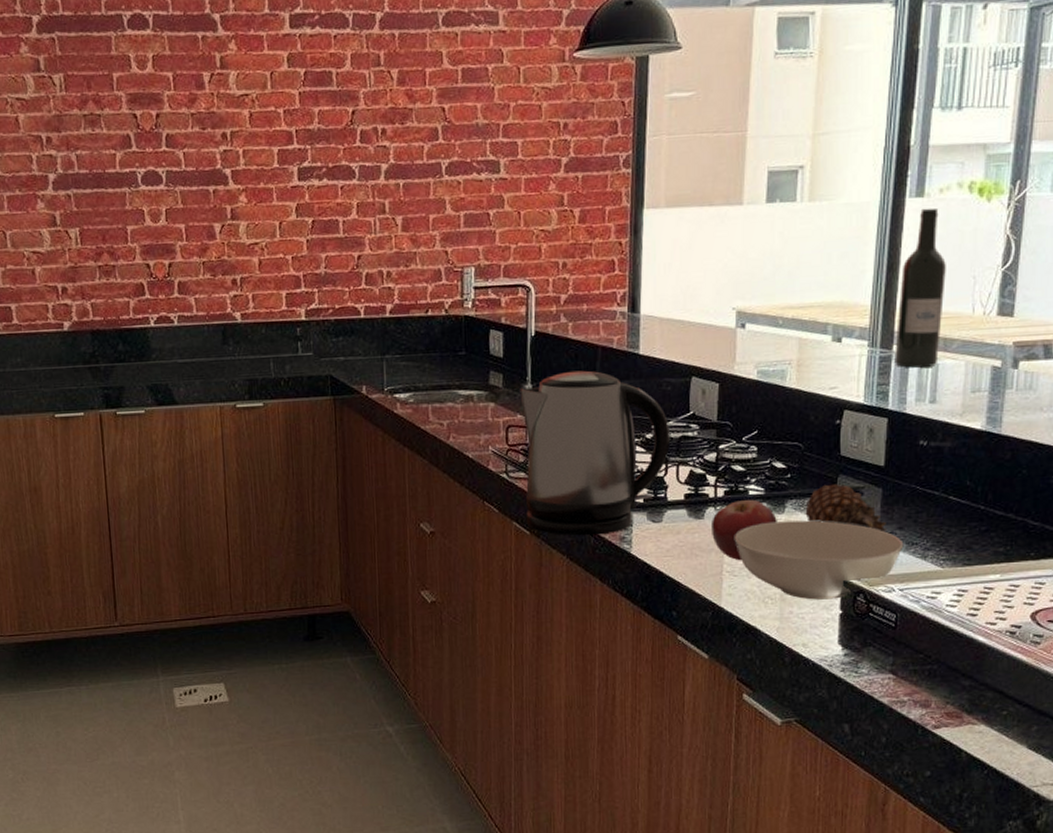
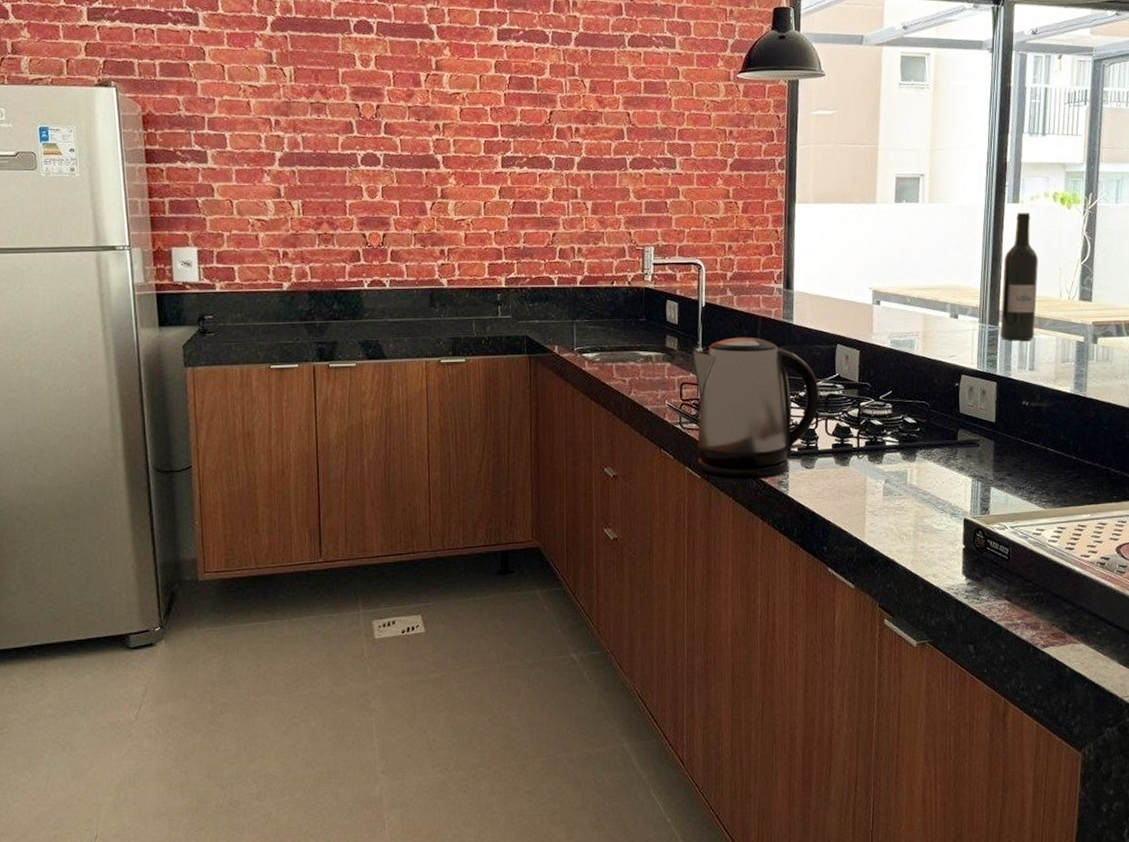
fruit: present [712,499,777,561] -> none [855,449,910,503]
bowl: present [734,520,904,600] -> none [874,467,1013,536]
fruit: present [805,483,888,533] -> none [932,436,1000,478]

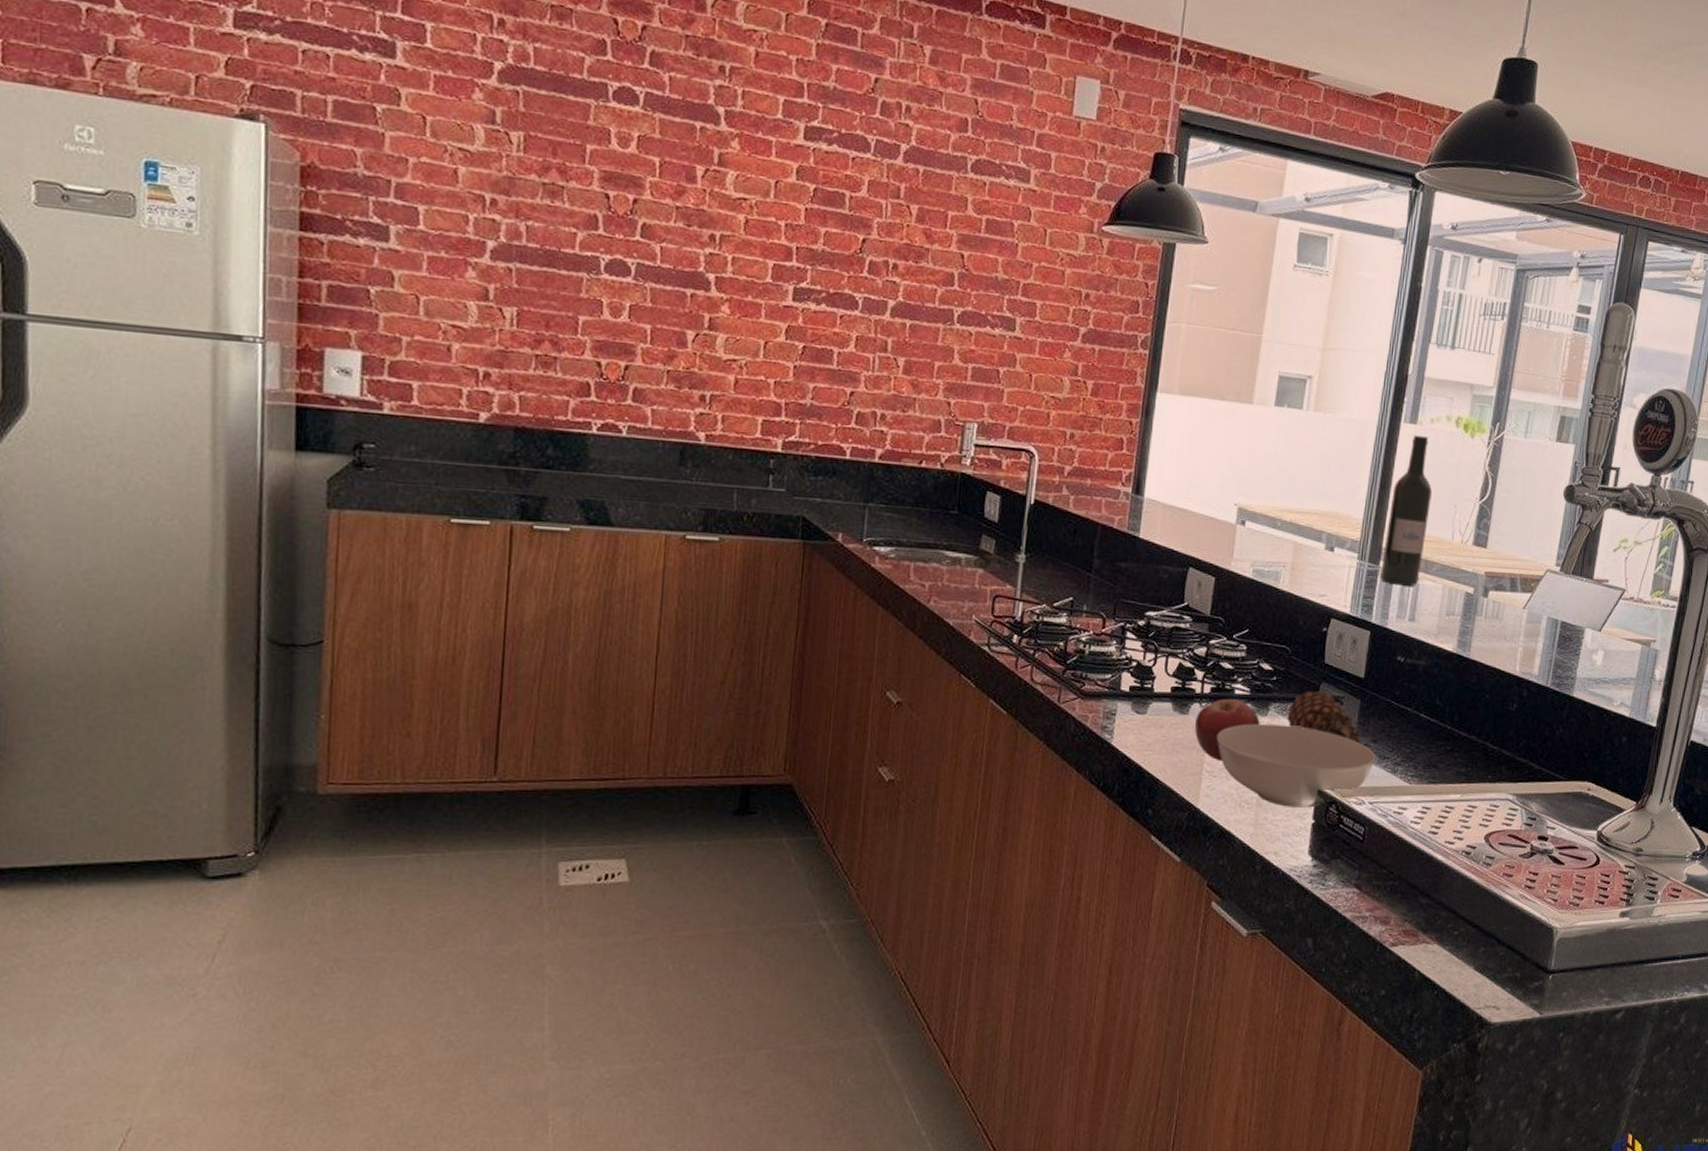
kettle: present [692,337,820,480] -> none [1004,546,1163,722]
fruit: none [855,449,910,503] -> present [1195,698,1260,762]
bowl: none [874,467,1013,536] -> present [1216,724,1377,808]
fruit: none [932,436,1000,478] -> present [1287,690,1363,744]

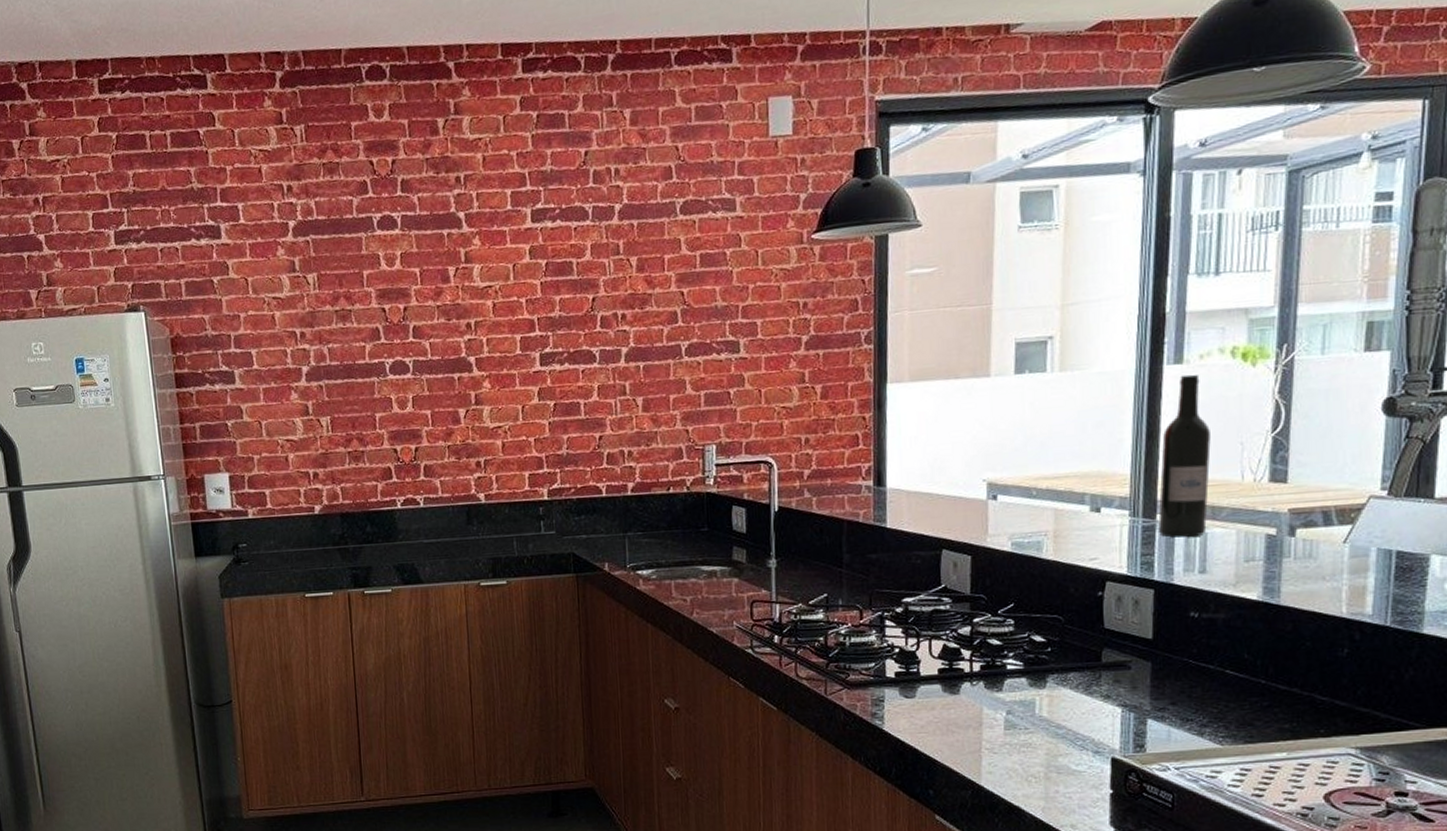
fruit: present [1195,698,1260,762] -> none [968,673,1038,738]
bowl: present [1216,724,1377,808] -> none [992,695,1178,779]
fruit: present [1287,690,1363,744] -> none [1068,657,1159,708]

